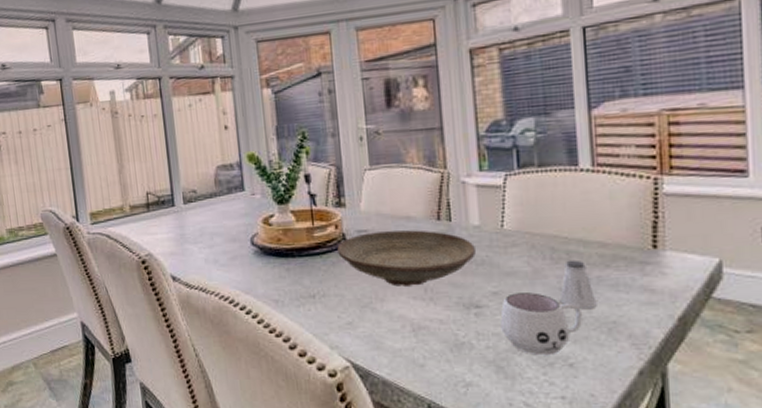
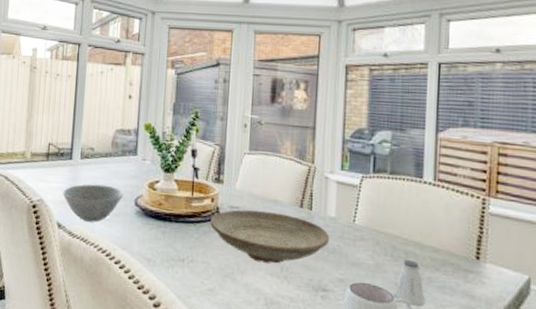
bowl: none [171,228,237,270] -> present [63,184,124,222]

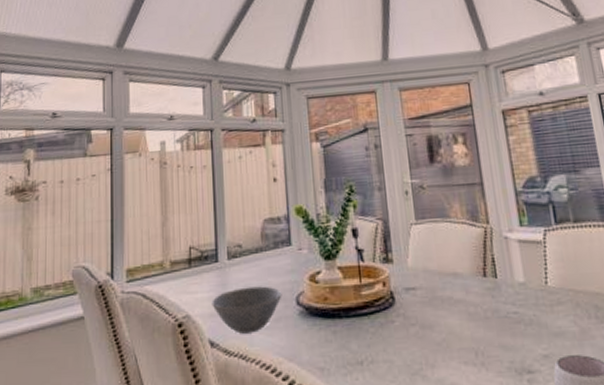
decorative bowl: present [210,209,330,264] -> none [385,287,524,350]

